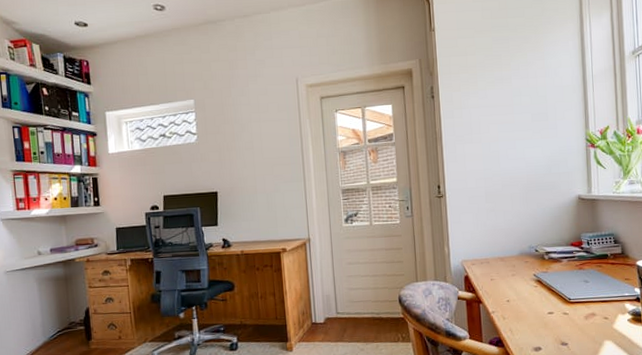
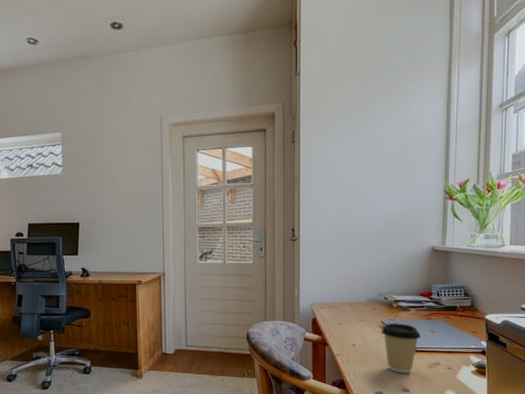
coffee cup: none [534,275,576,327] -> present [381,323,422,374]

